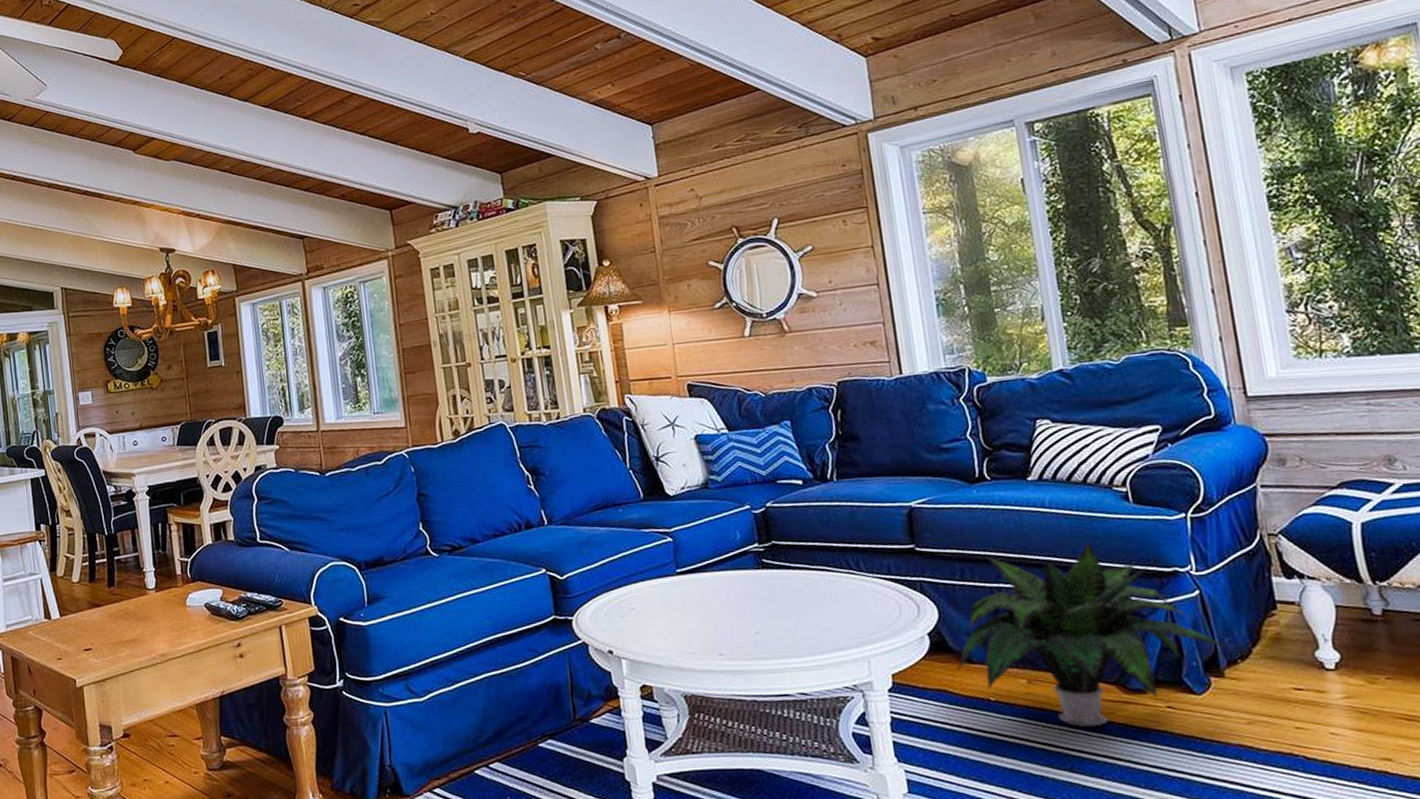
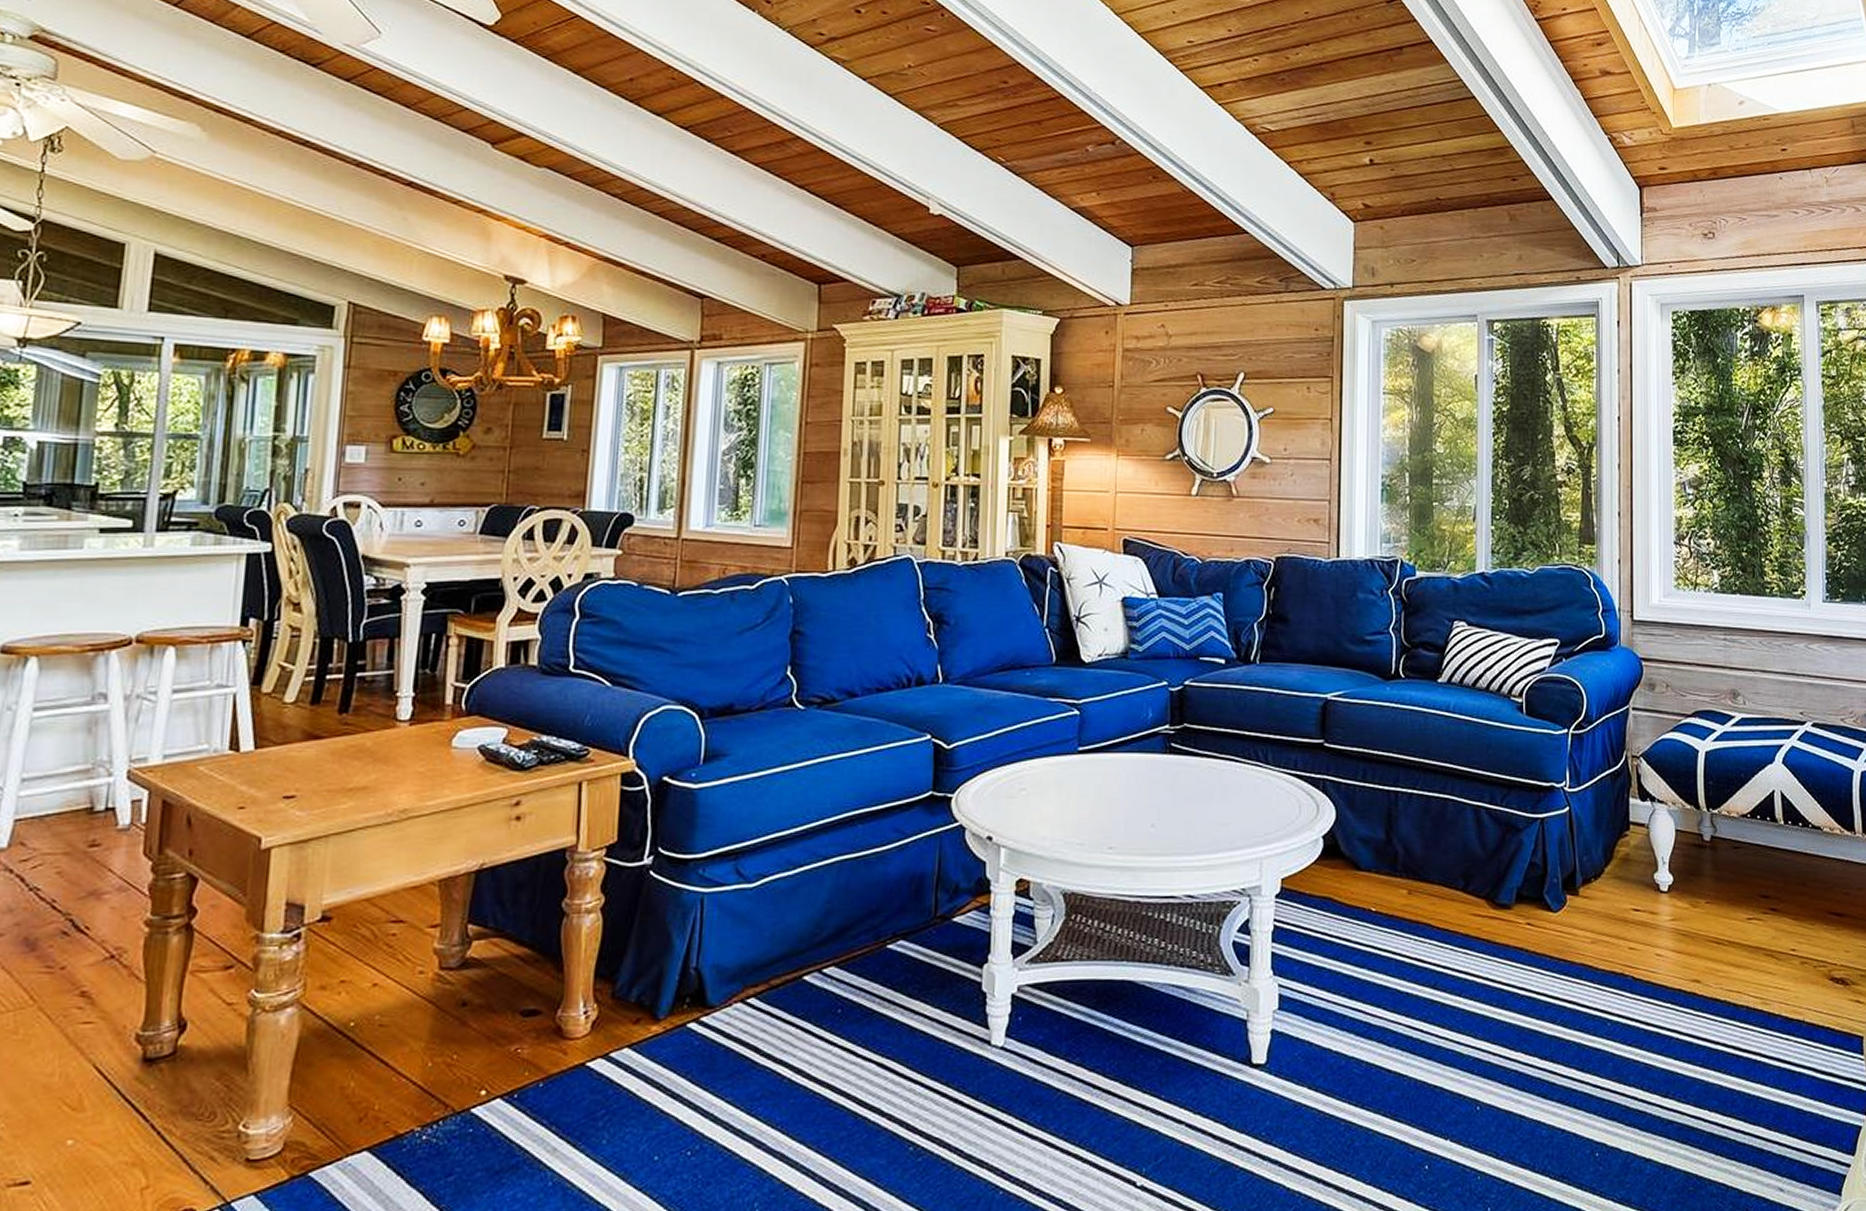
potted plant: present [957,541,1231,728] -> none [1345,750,1587,942]

